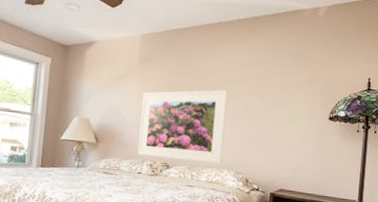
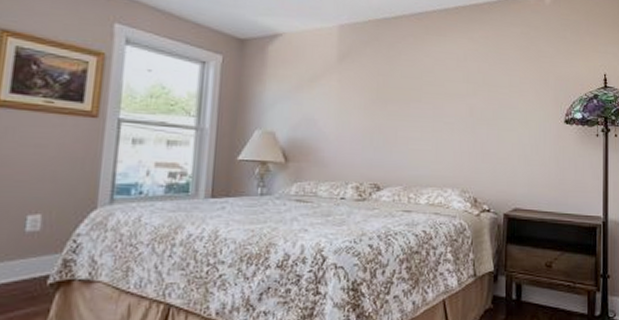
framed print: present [137,90,228,164] -> none [339,91,447,182]

